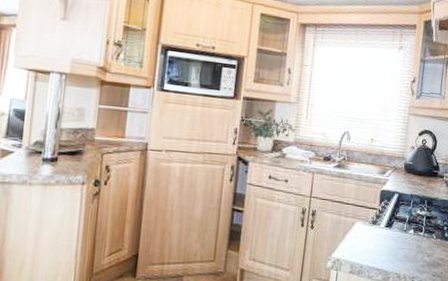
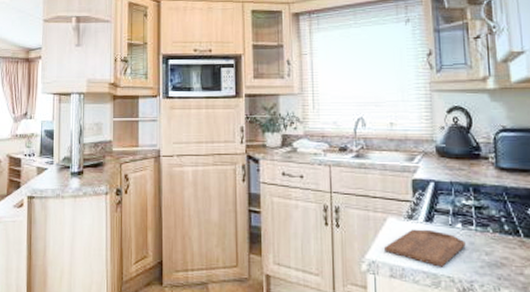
cutting board: none [349,233,414,266] -> present [385,229,466,267]

